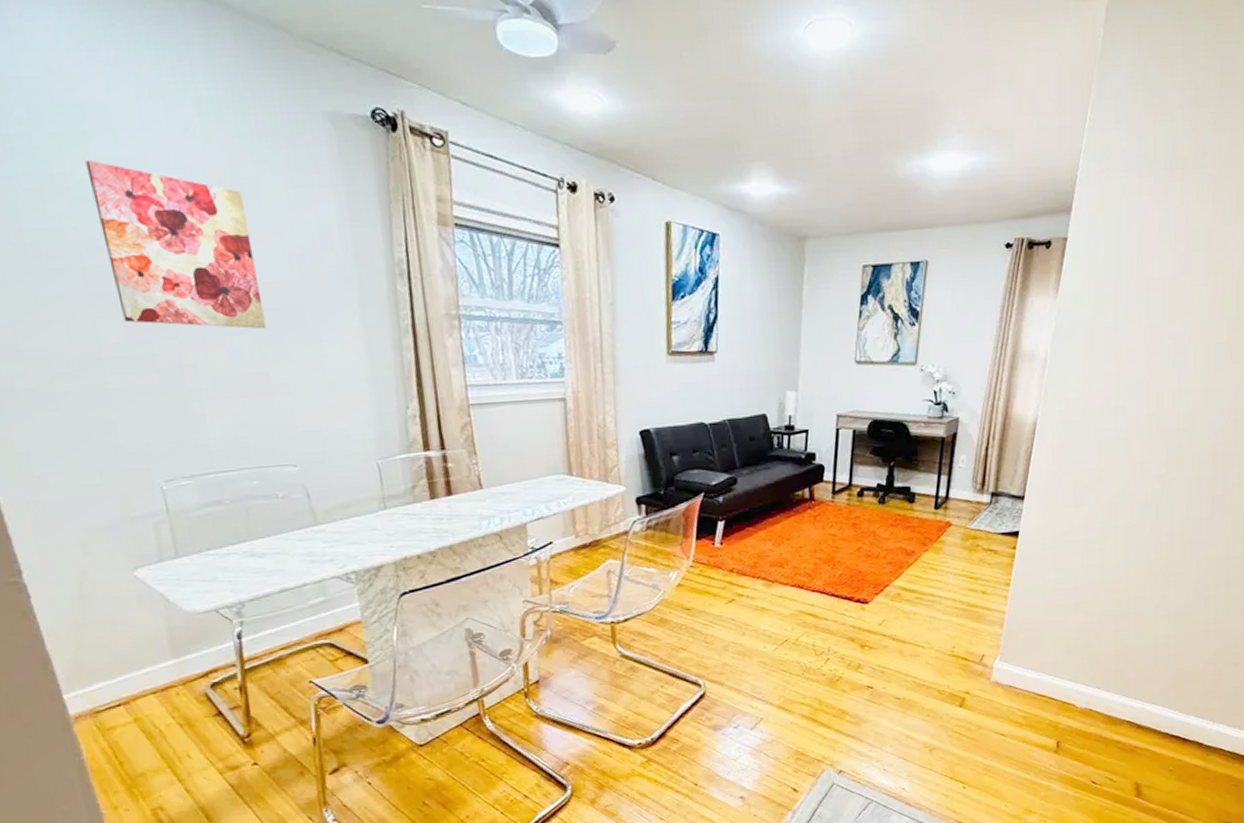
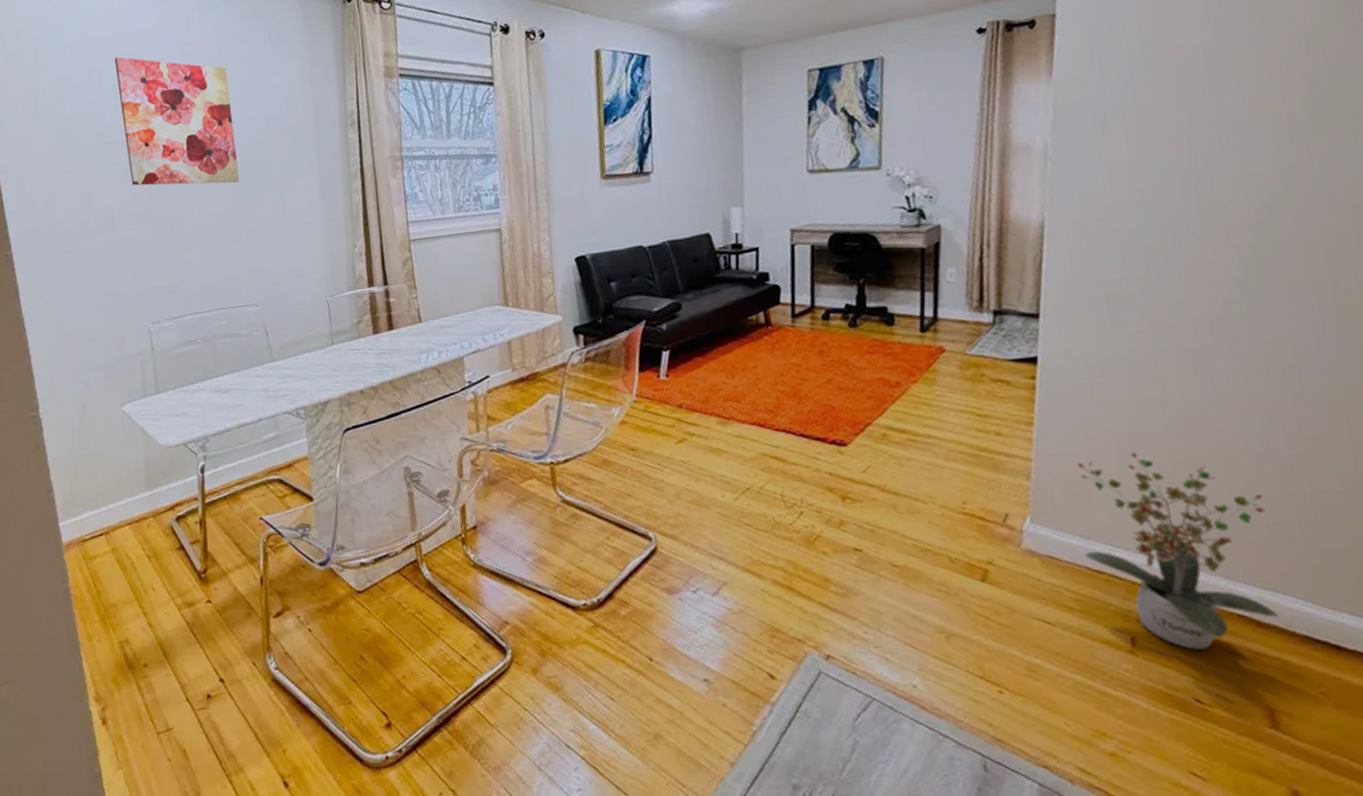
potted plant: none [1033,605,1155,748] -> present [1077,451,1280,650]

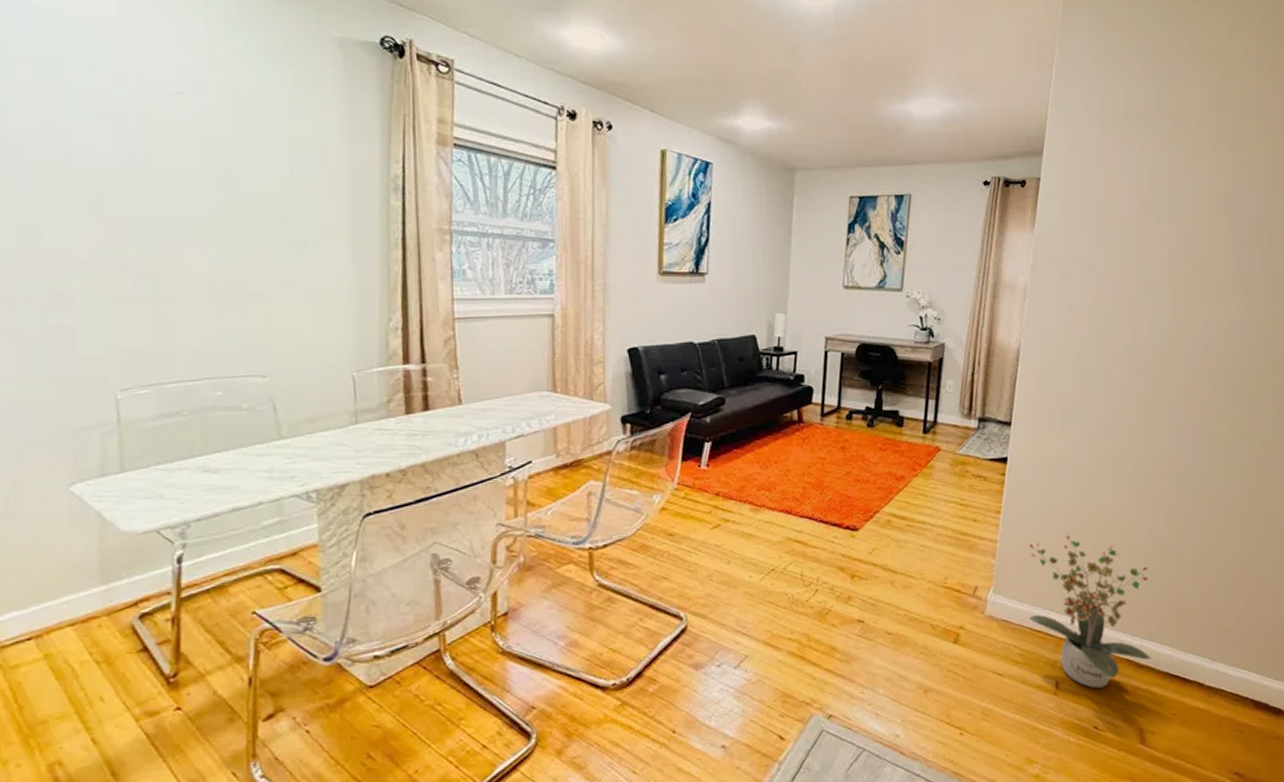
wall art: present [114,56,240,186] -> none [86,70,251,238]

